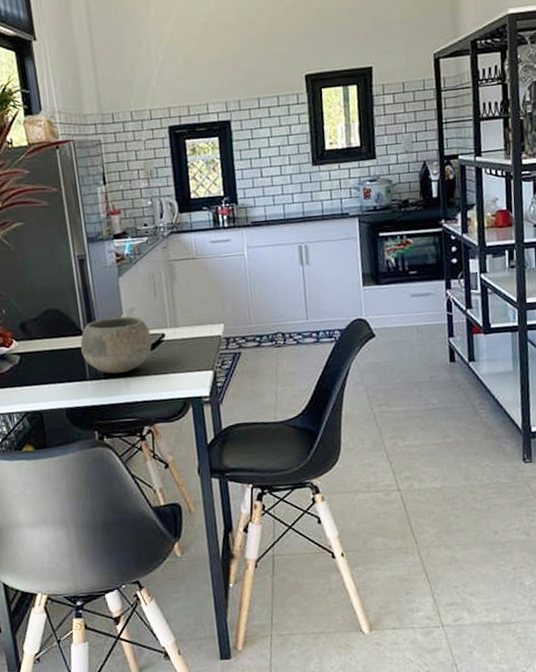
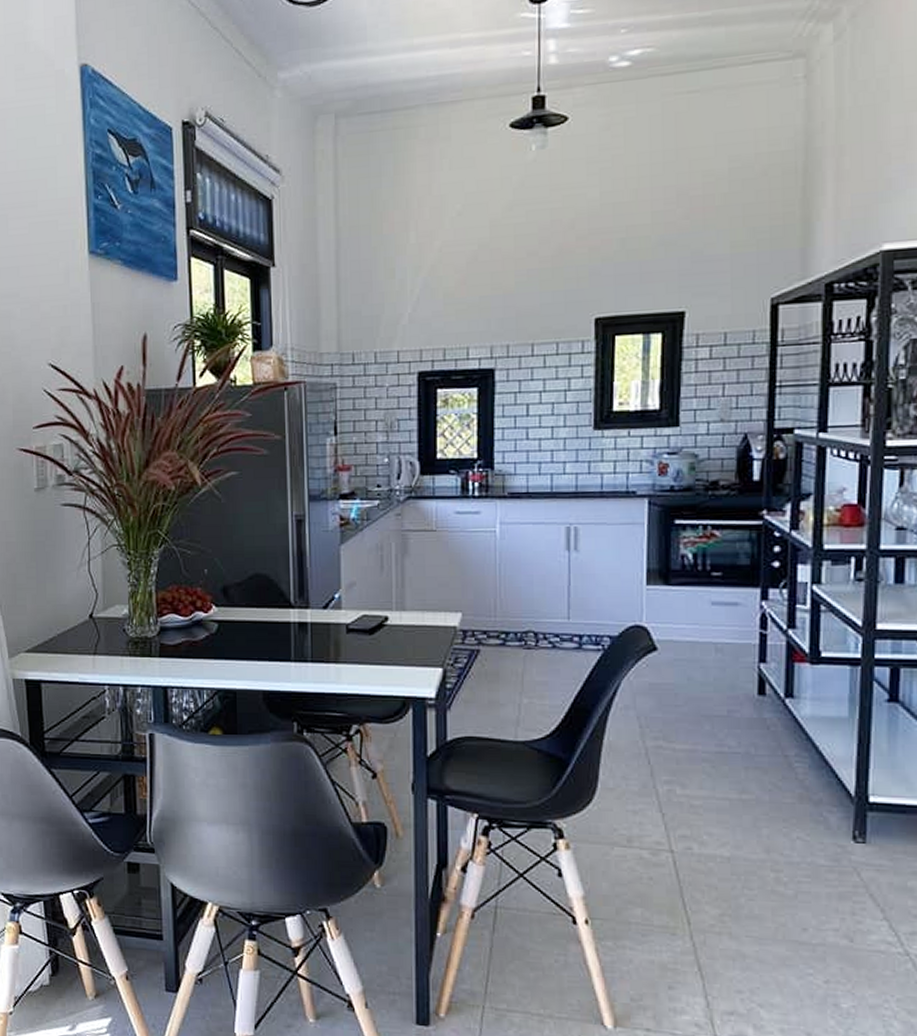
bowl: present [80,316,152,374] -> none [288,591,372,657]

